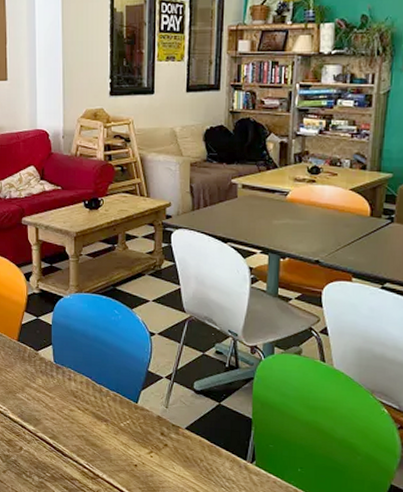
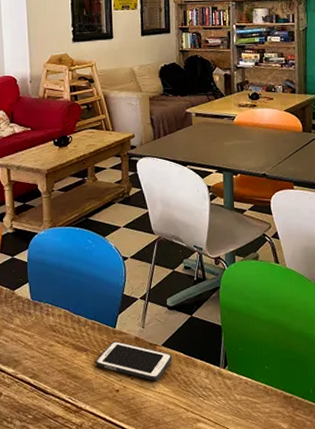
cell phone: none [115,416,195,463] -> present [96,341,172,381]

